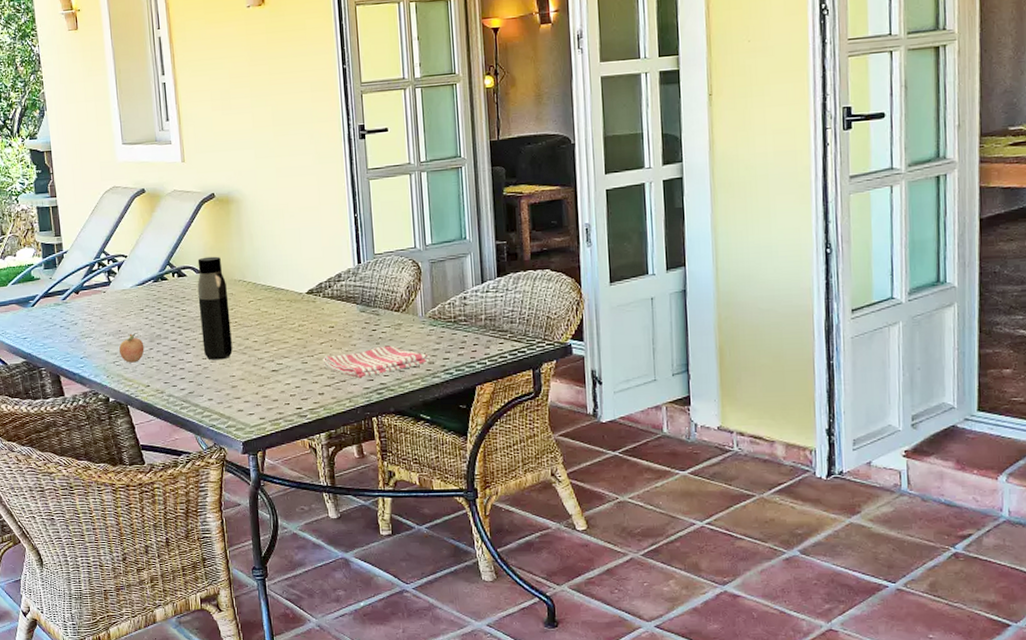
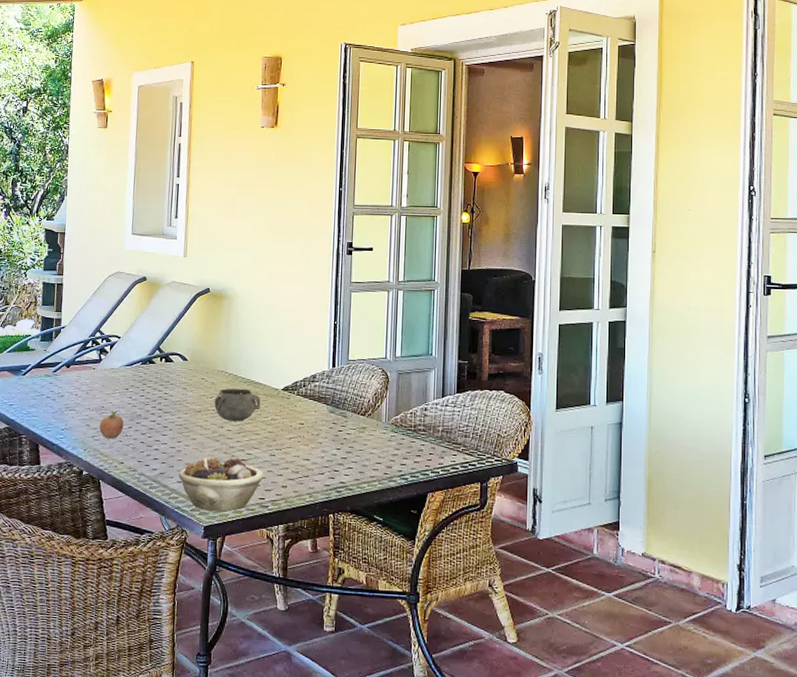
water bottle: present [197,256,233,360] -> none [179,346,210,445]
succulent planter: none [209,369,298,426] -> present [179,457,264,512]
decorative bowl: none [235,296,285,332] -> present [214,388,261,422]
dish towel: present [322,345,431,379] -> none [289,446,390,476]

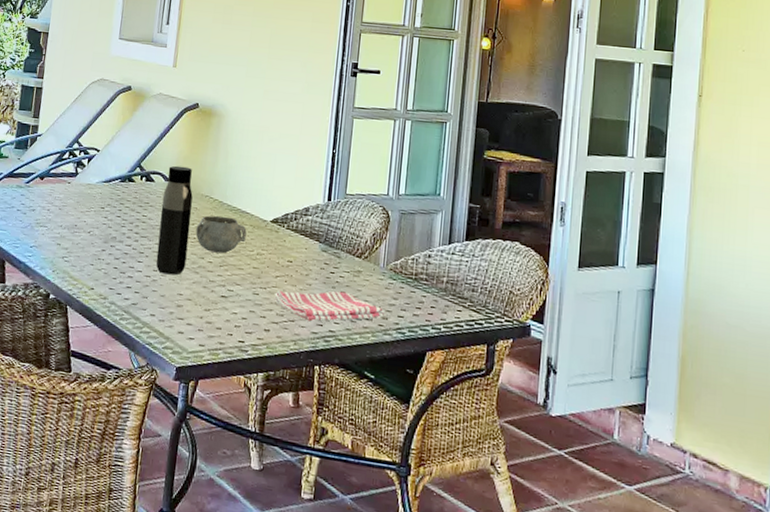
fruit: present [100,411,124,439] -> none [71,230,98,262]
water bottle: none [179,346,210,445] -> present [156,165,193,275]
succulent planter: present [179,457,264,512] -> none [152,290,245,352]
dish towel: none [289,446,390,476] -> present [274,290,386,322]

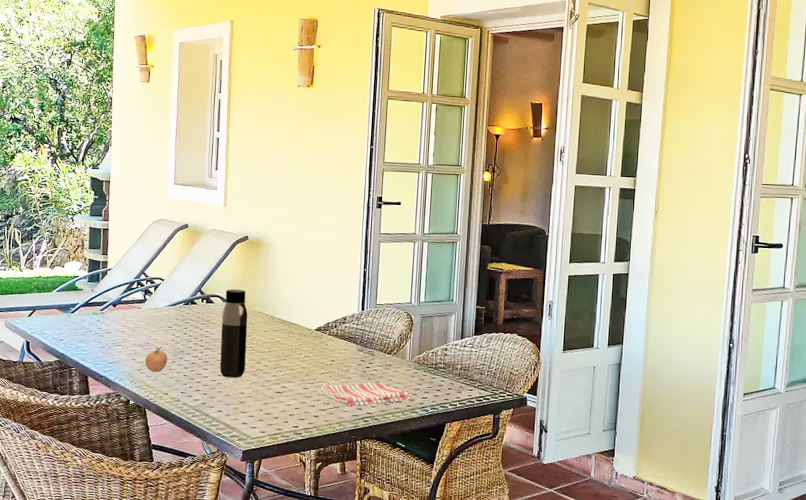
fruit: none [71,230,98,262] -> present [145,346,168,372]
decorative bowl: present [195,215,247,254] -> none [252,327,295,358]

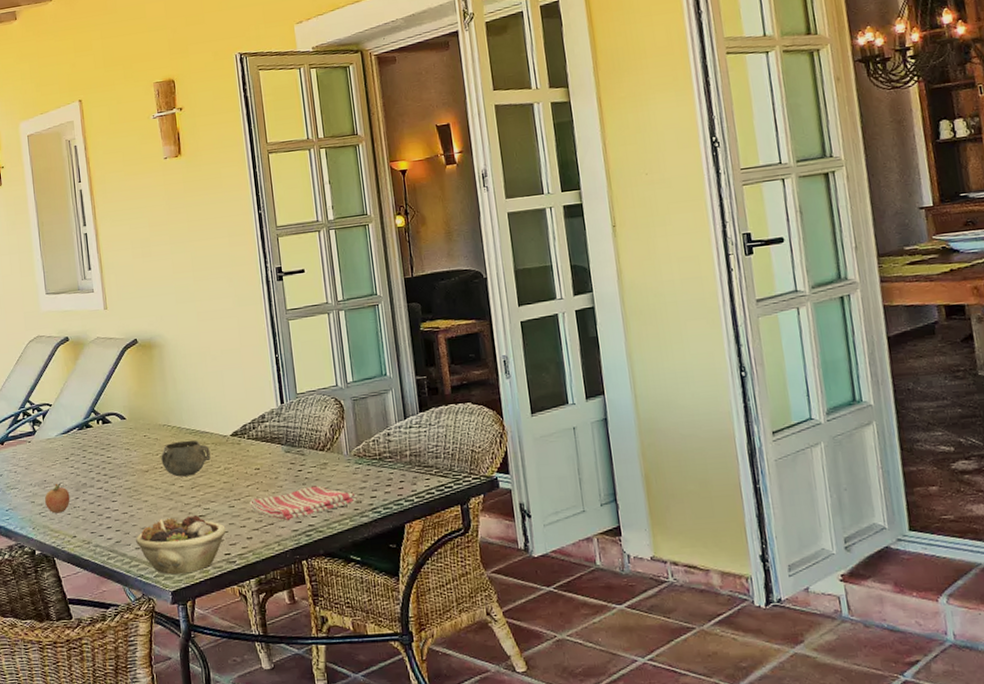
water bottle: present [219,289,248,378] -> none [122,401,159,508]
succulent planter: none [219,389,298,438] -> present [136,514,226,575]
decorative bowl: none [252,327,295,358] -> present [161,440,211,477]

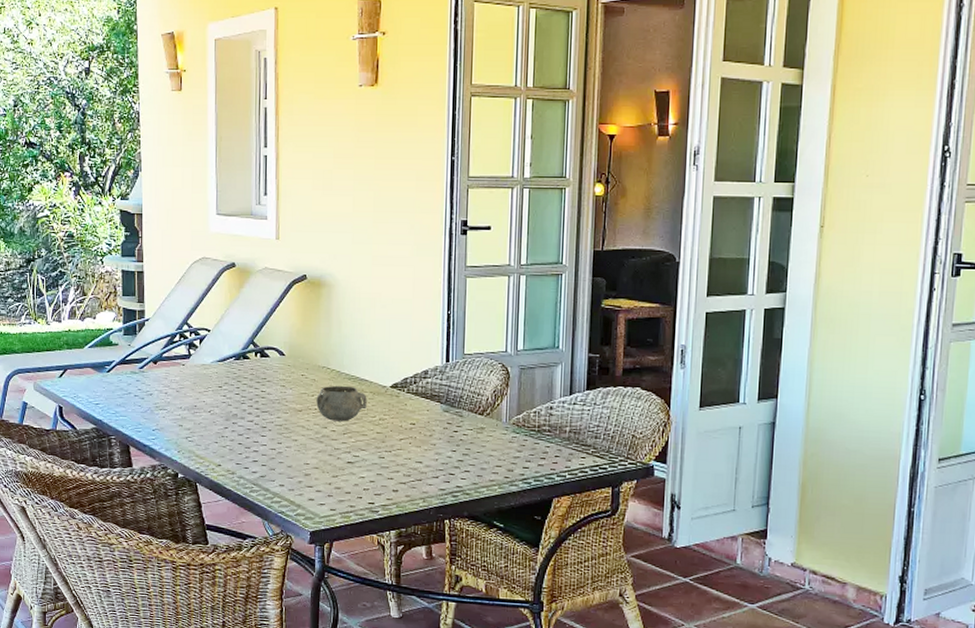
fruit: present [45,483,70,514] -> none [193,410,219,440]
succulent planter: present [136,514,226,575] -> none [281,459,373,517]
dish towel: present [249,485,358,521] -> none [400,448,511,479]

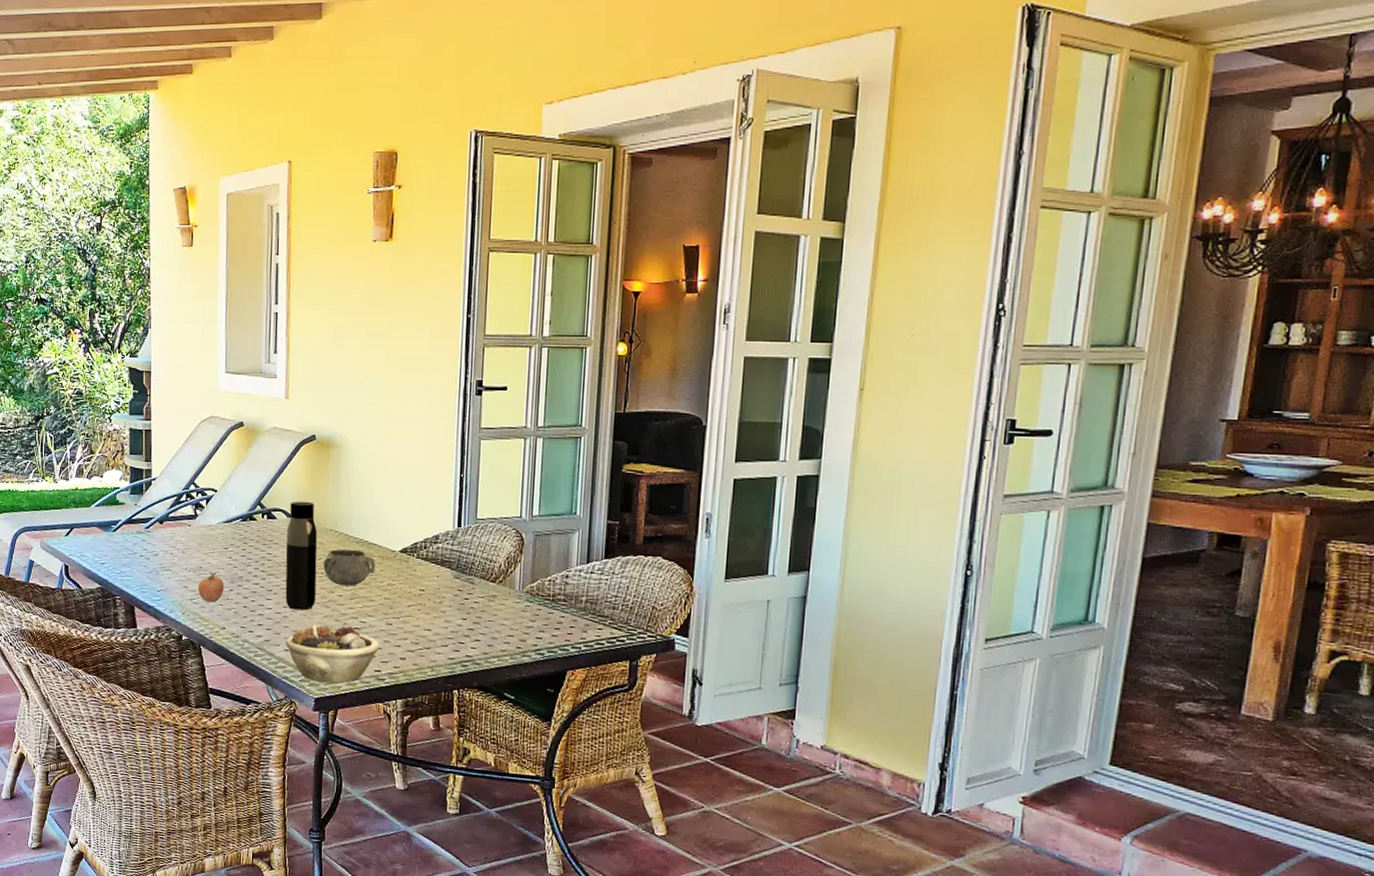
fruit: none [193,410,219,440] -> present [198,571,224,603]
water bottle: none [279,339,310,446] -> present [285,501,318,611]
succulent planter: none [281,459,373,517] -> present [286,624,380,683]

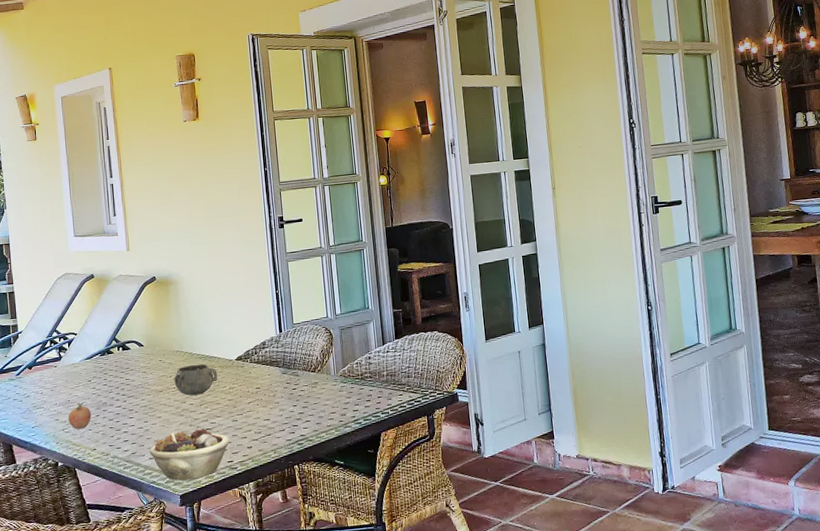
water bottle: present [285,501,318,611] -> none [140,331,171,423]

